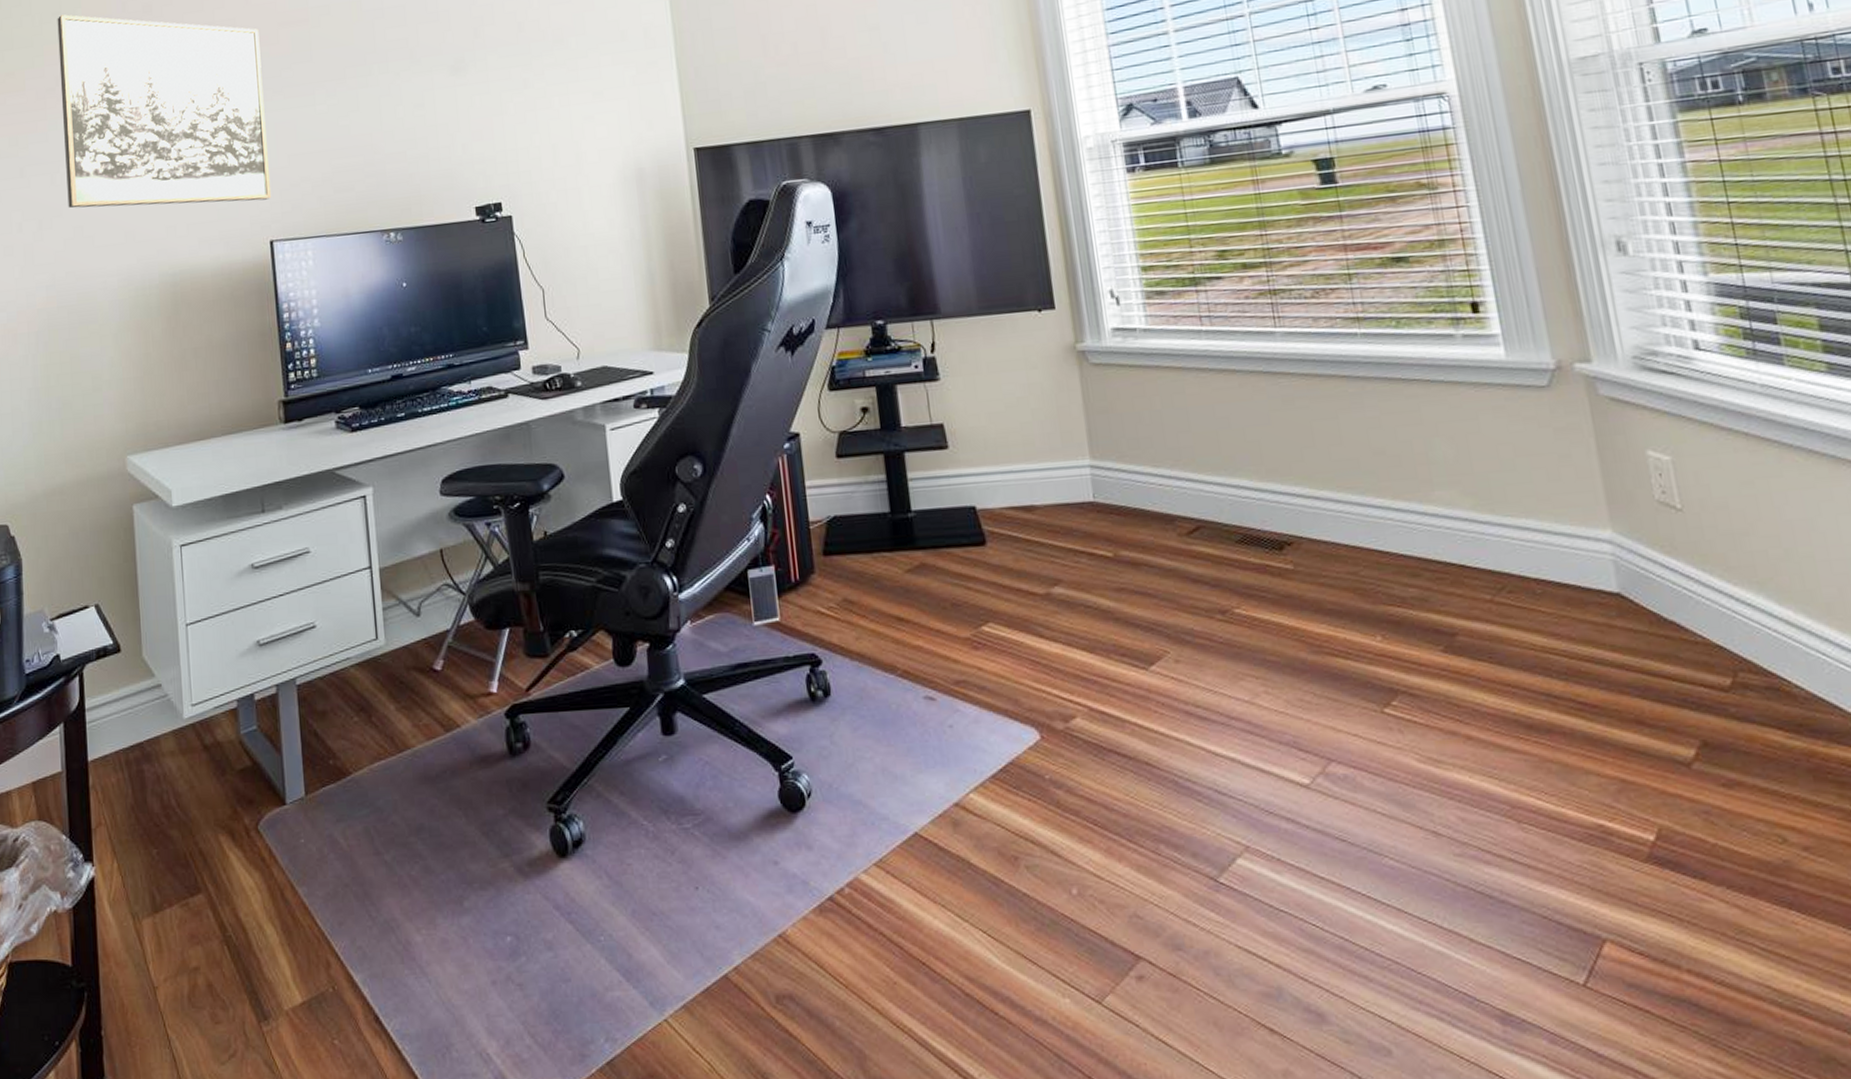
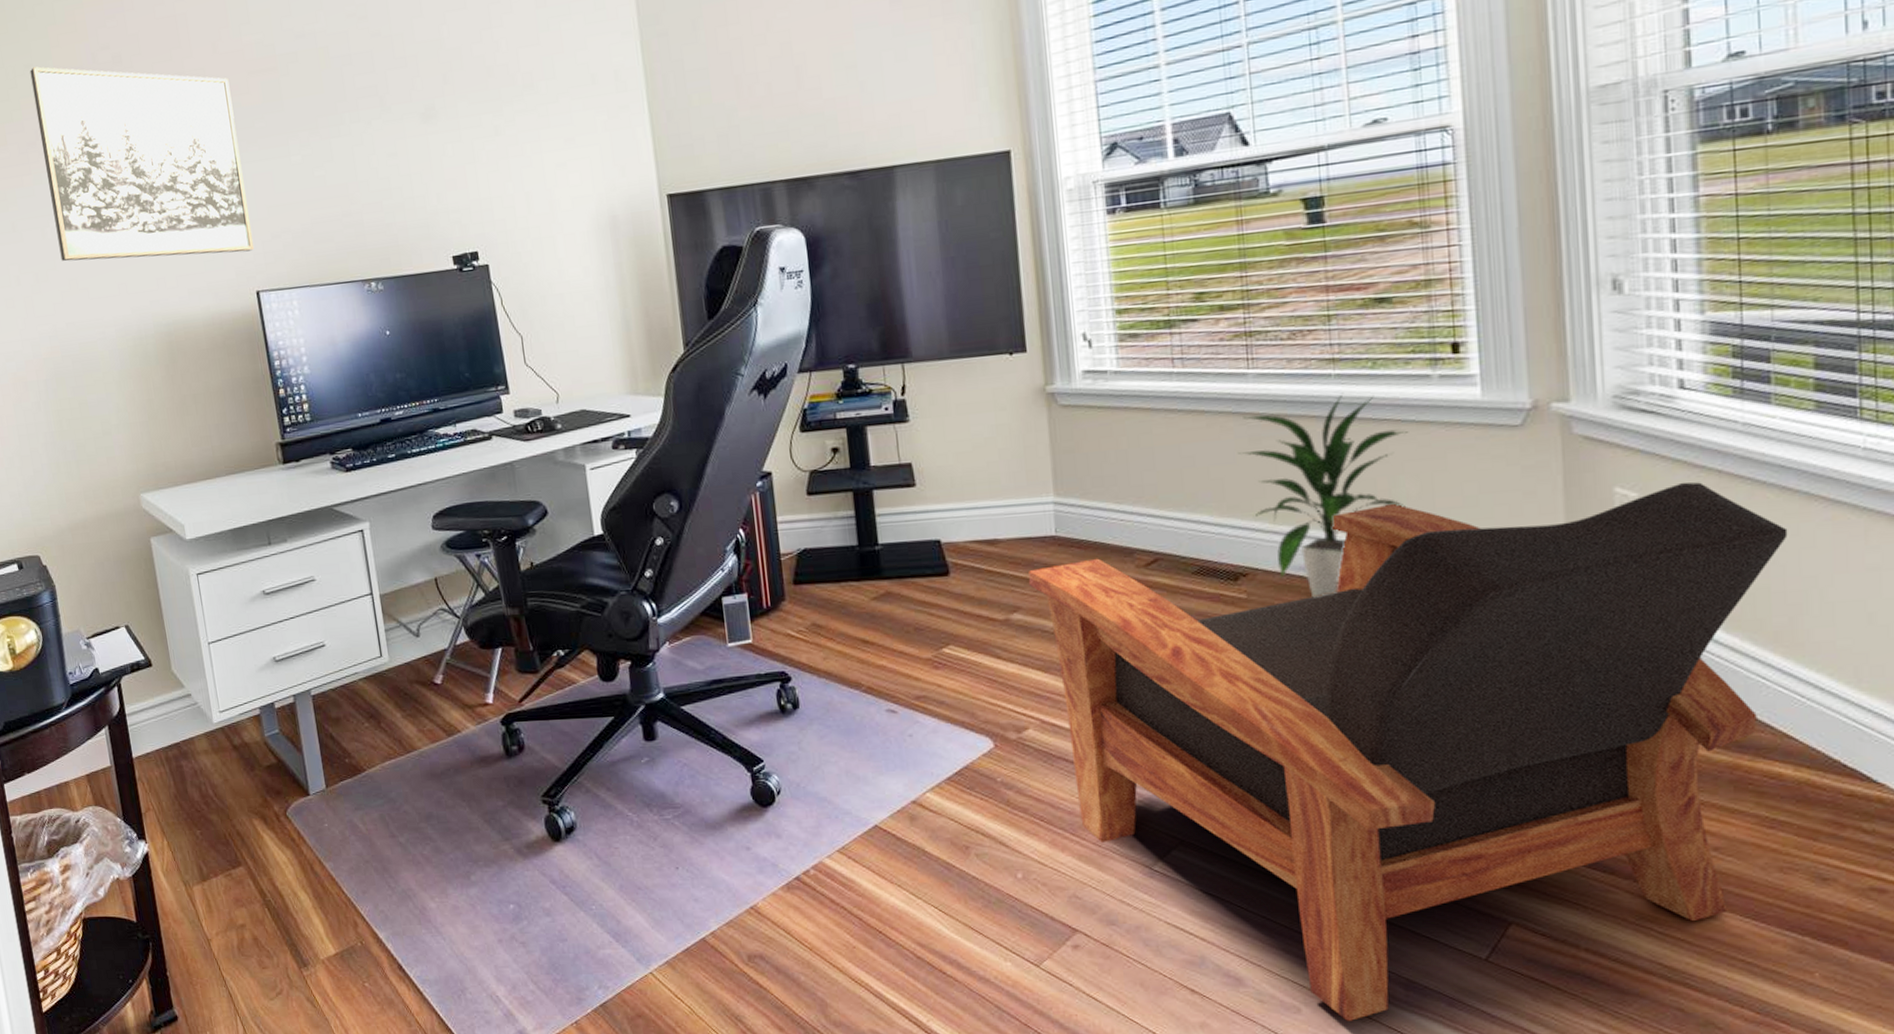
armchair: none [1068,445,1830,1065] -> present [1028,482,1788,1021]
indoor plant: none [1271,352,1444,569] -> present [1237,392,1409,598]

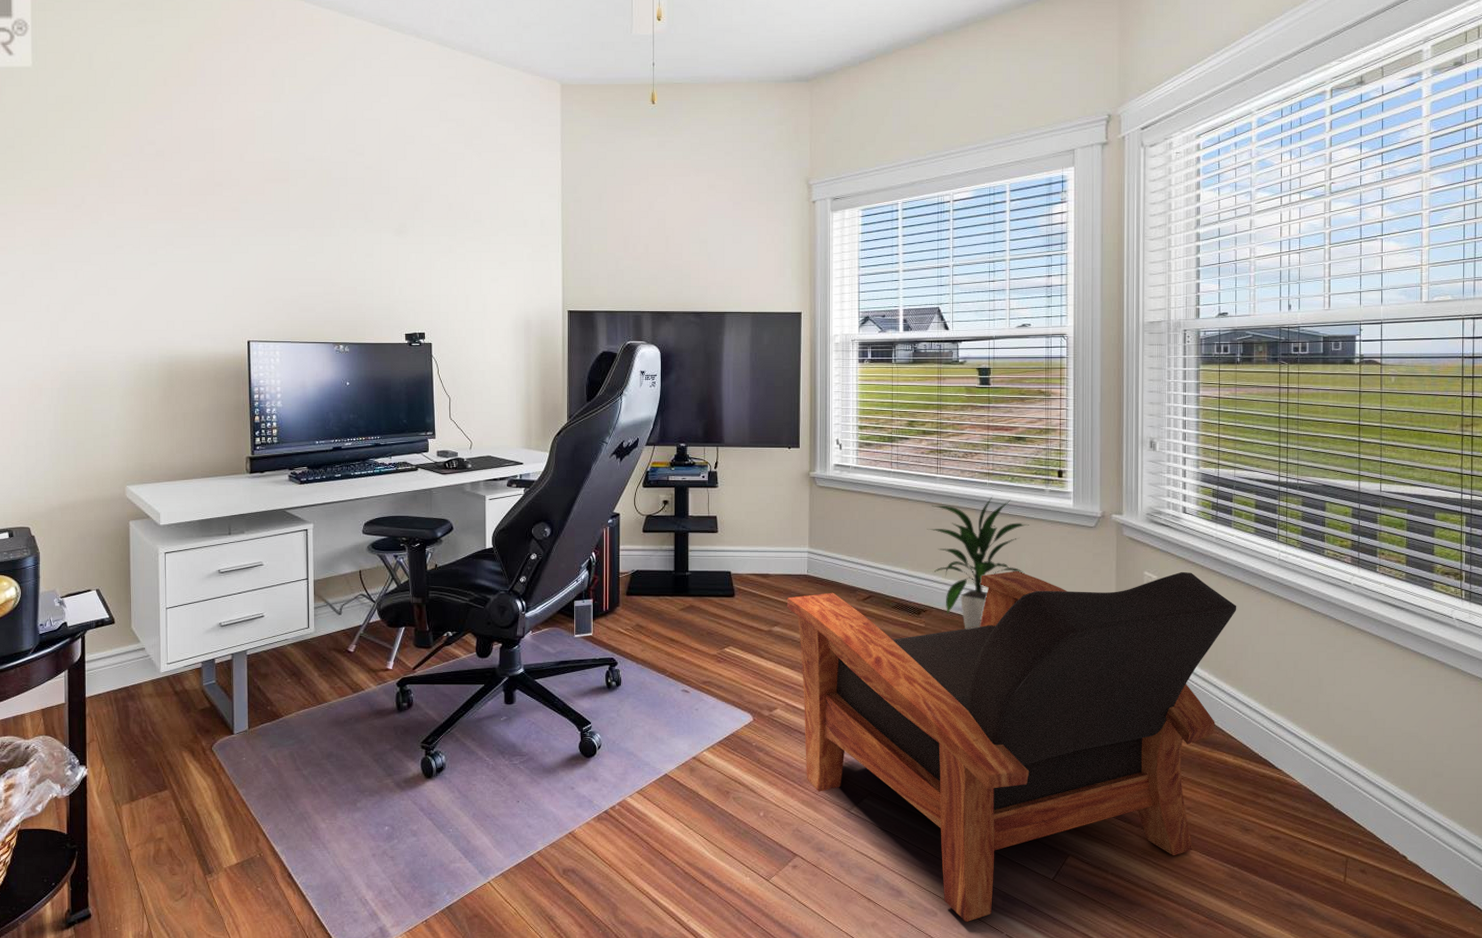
wall art: present [30,66,255,262] -> none [85,149,251,310]

